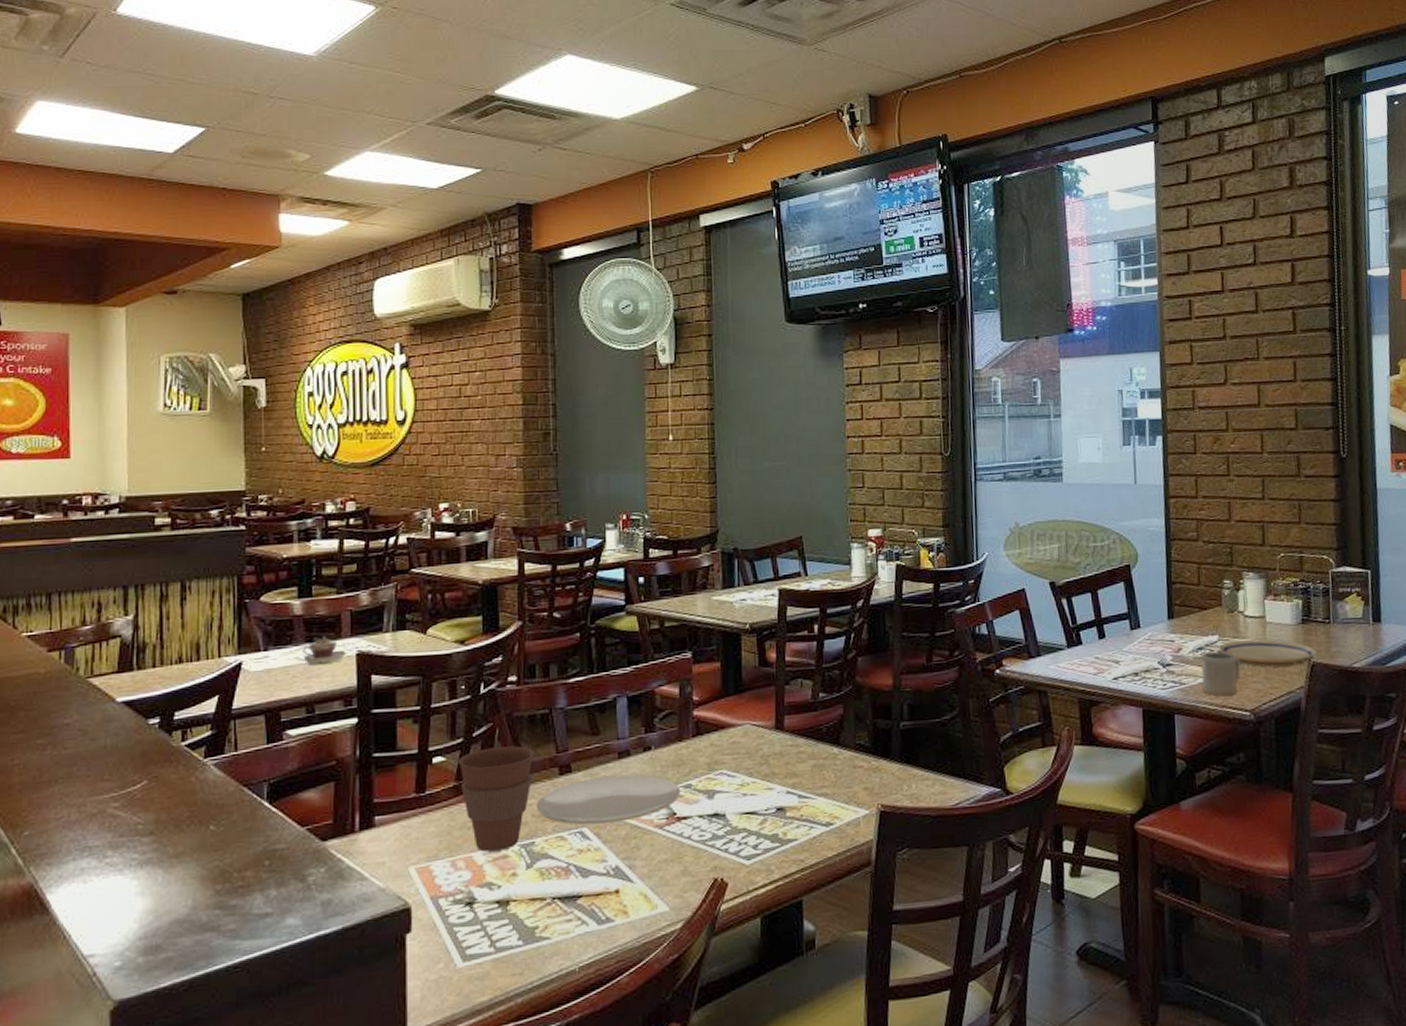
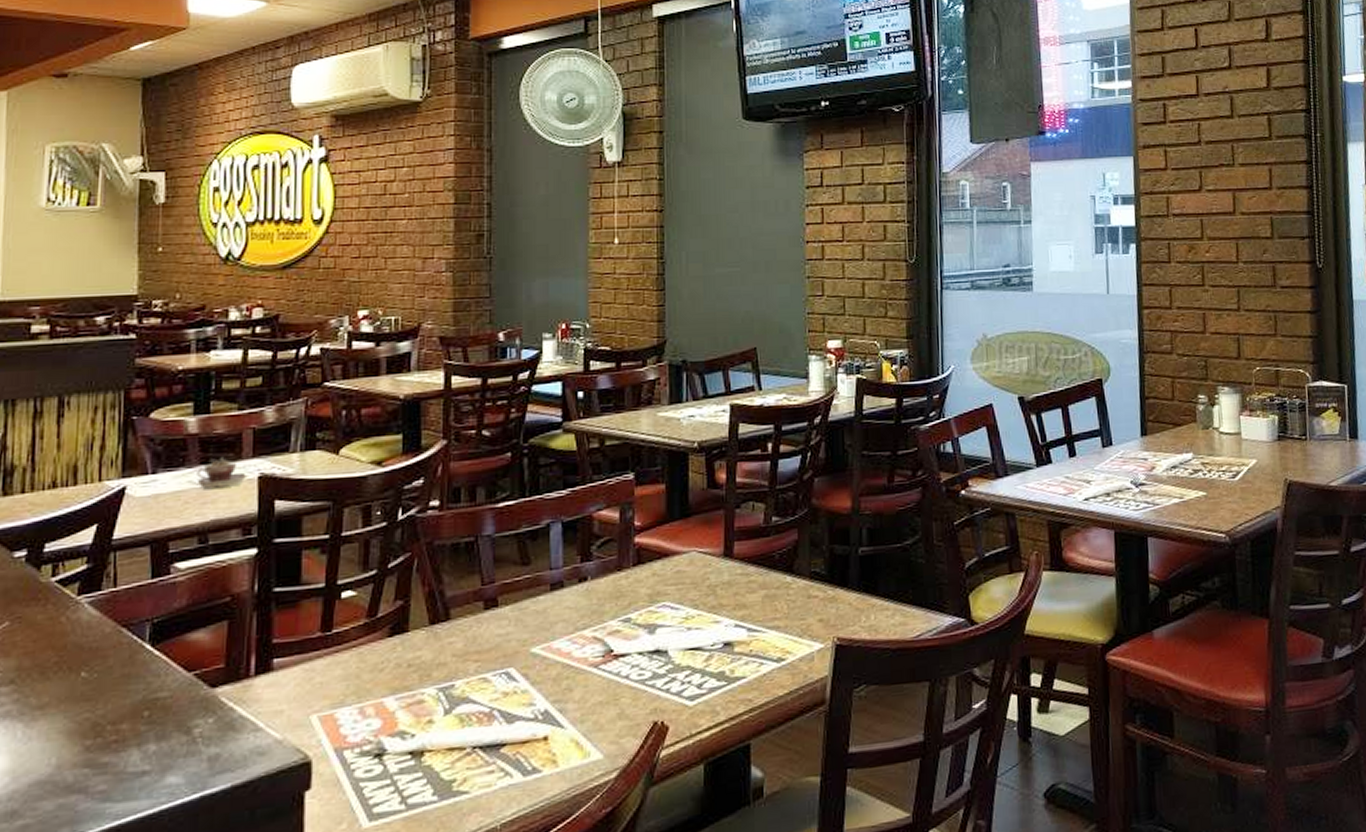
cup: present [458,746,534,852] -> none [370,578,457,697]
plate: present [535,774,681,825] -> none [456,608,619,665]
cup: present [1201,651,1241,697] -> none [1175,469,1216,518]
plate: present [1219,639,1317,668] -> none [1193,457,1293,487]

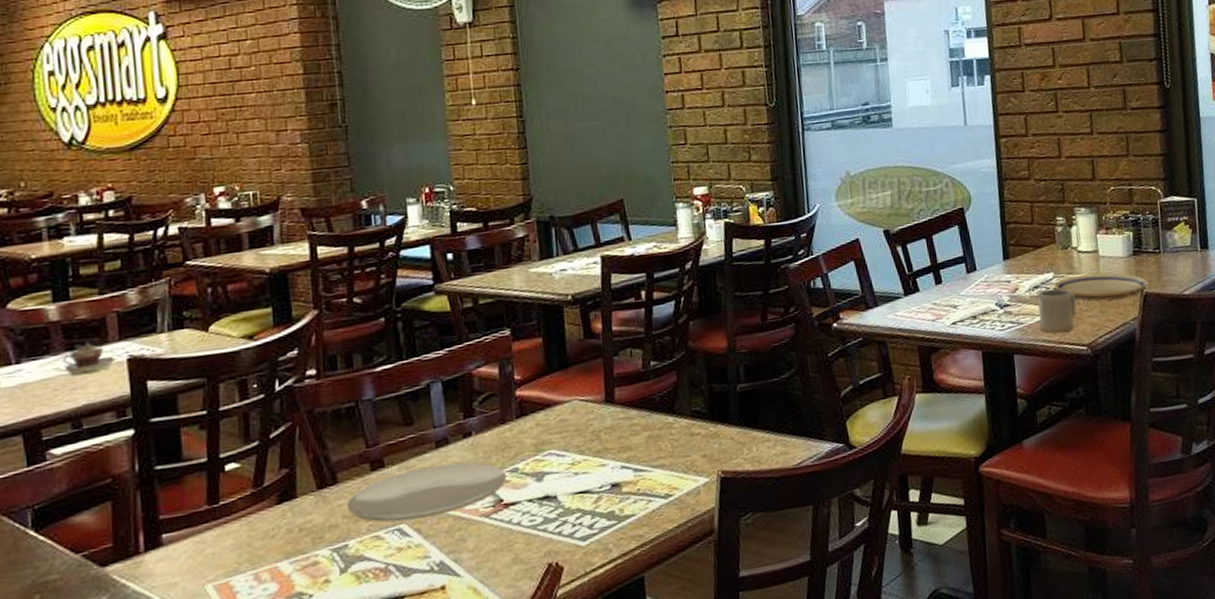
plate: none [456,608,619,665] -> present [346,462,507,522]
cup: none [1175,469,1216,518] -> present [1037,288,1076,333]
plate: none [1193,457,1293,487] -> present [1054,273,1149,301]

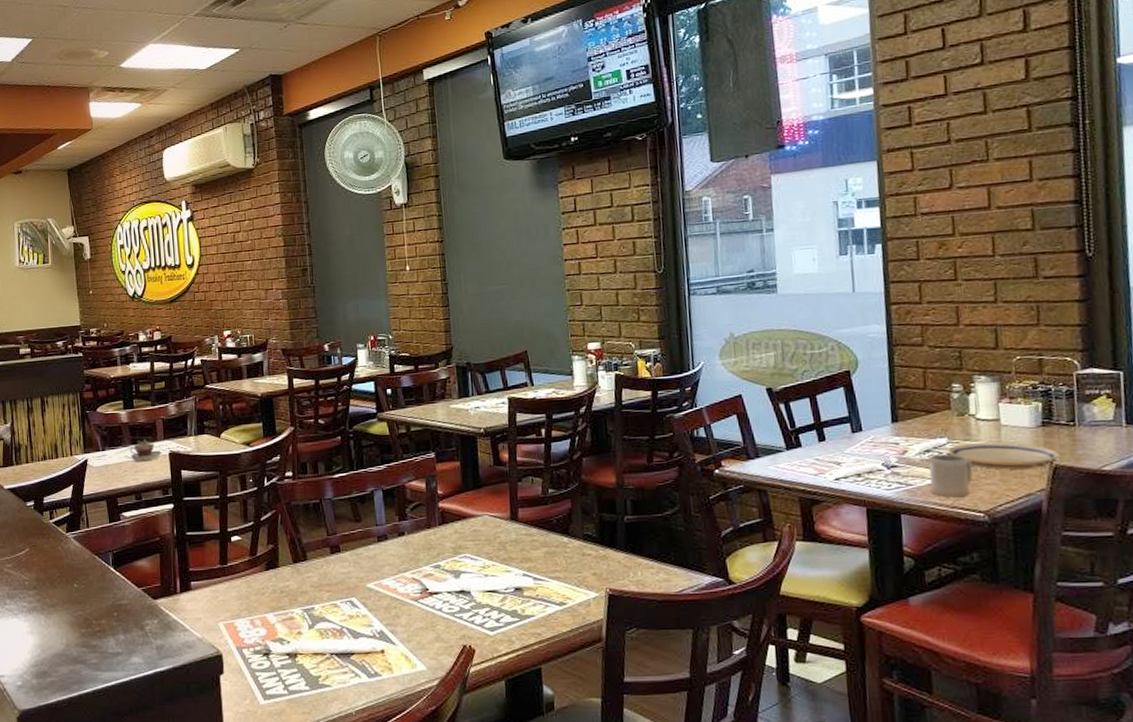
plate: present [346,462,507,522] -> none [313,555,432,595]

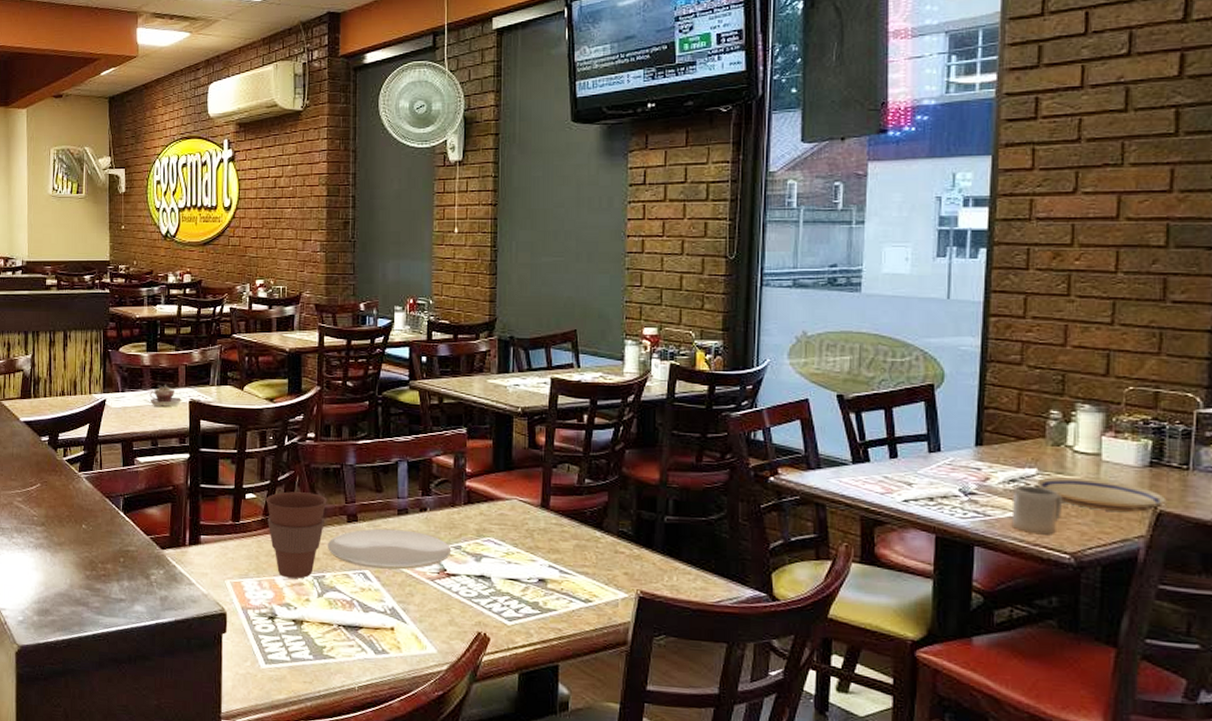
cup: none [250,529,310,614] -> present [265,491,327,579]
plate: none [313,555,432,595] -> present [327,528,452,570]

